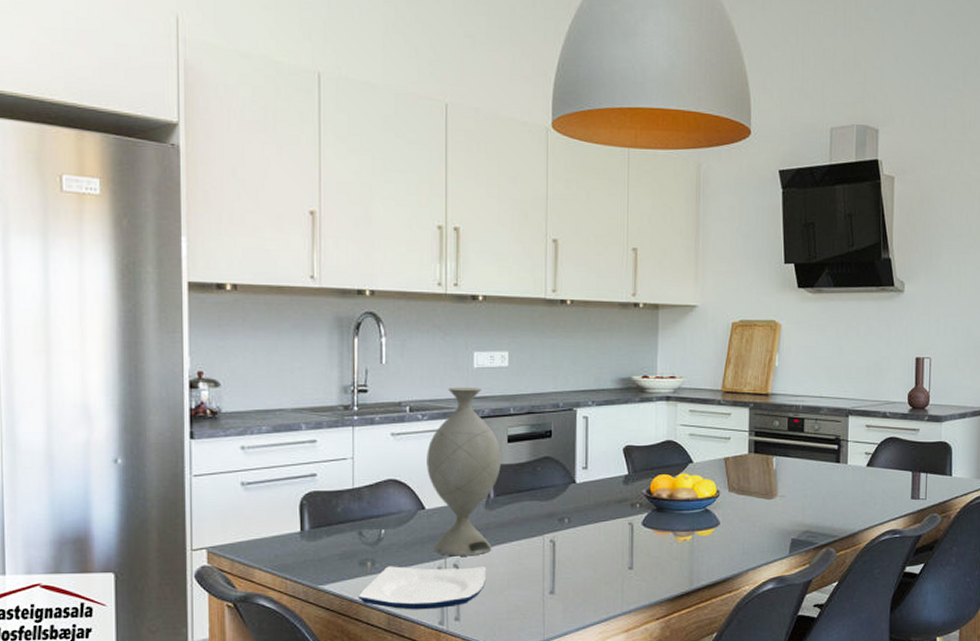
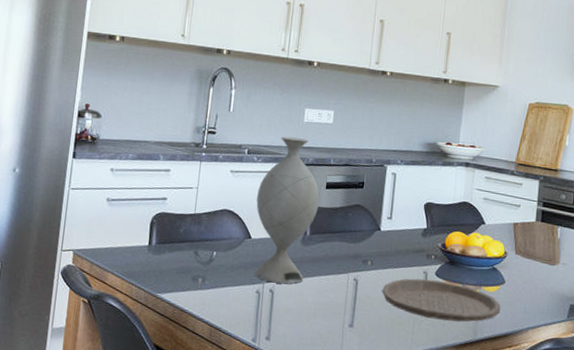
plate: present [359,566,487,610] -> none [188,284,297,327]
plate: none [583,531,717,573] -> present [381,278,501,322]

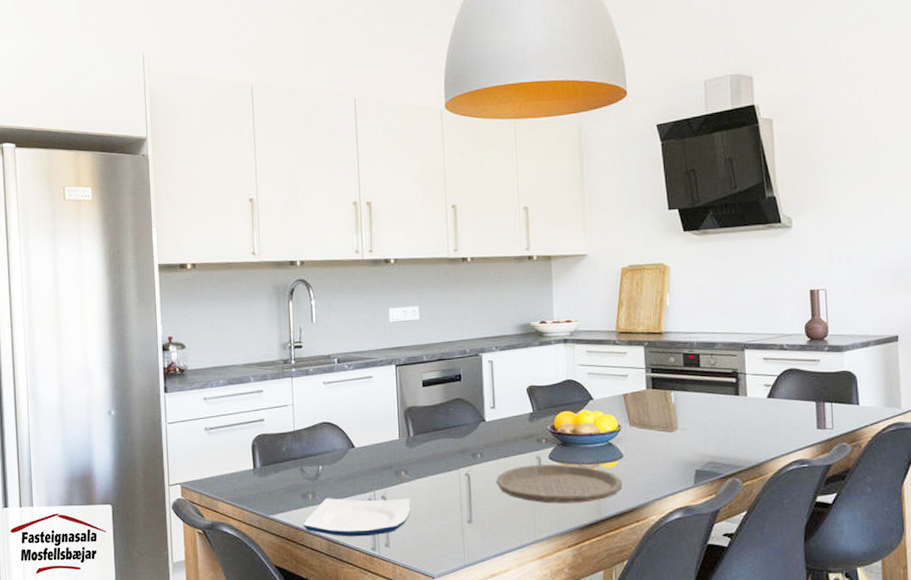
plate: none [188,284,297,327] -> present [303,498,411,537]
decorative vase: present [253,136,320,284] -> none [354,338,418,489]

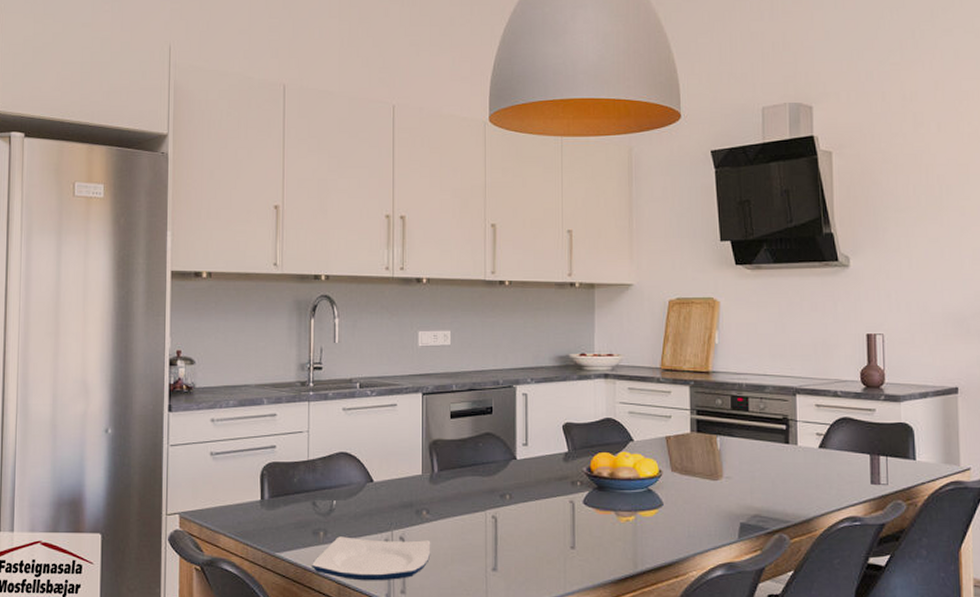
plate: present [496,464,623,504] -> none [525,510,662,554]

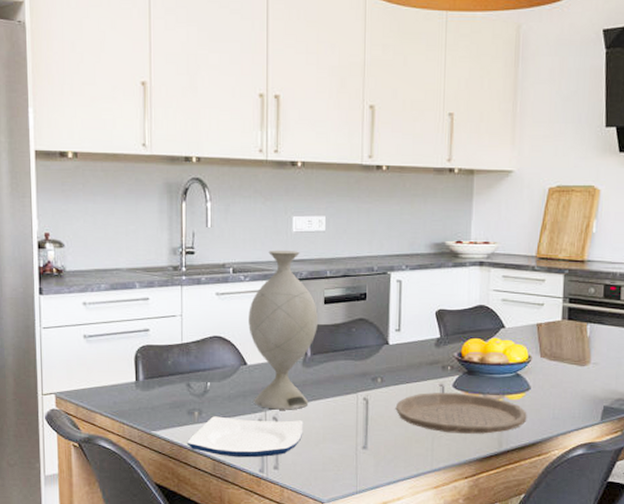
decorative vase: none [375,364,444,529] -> present [248,249,318,410]
plate: none [525,510,662,554] -> present [395,393,527,434]

